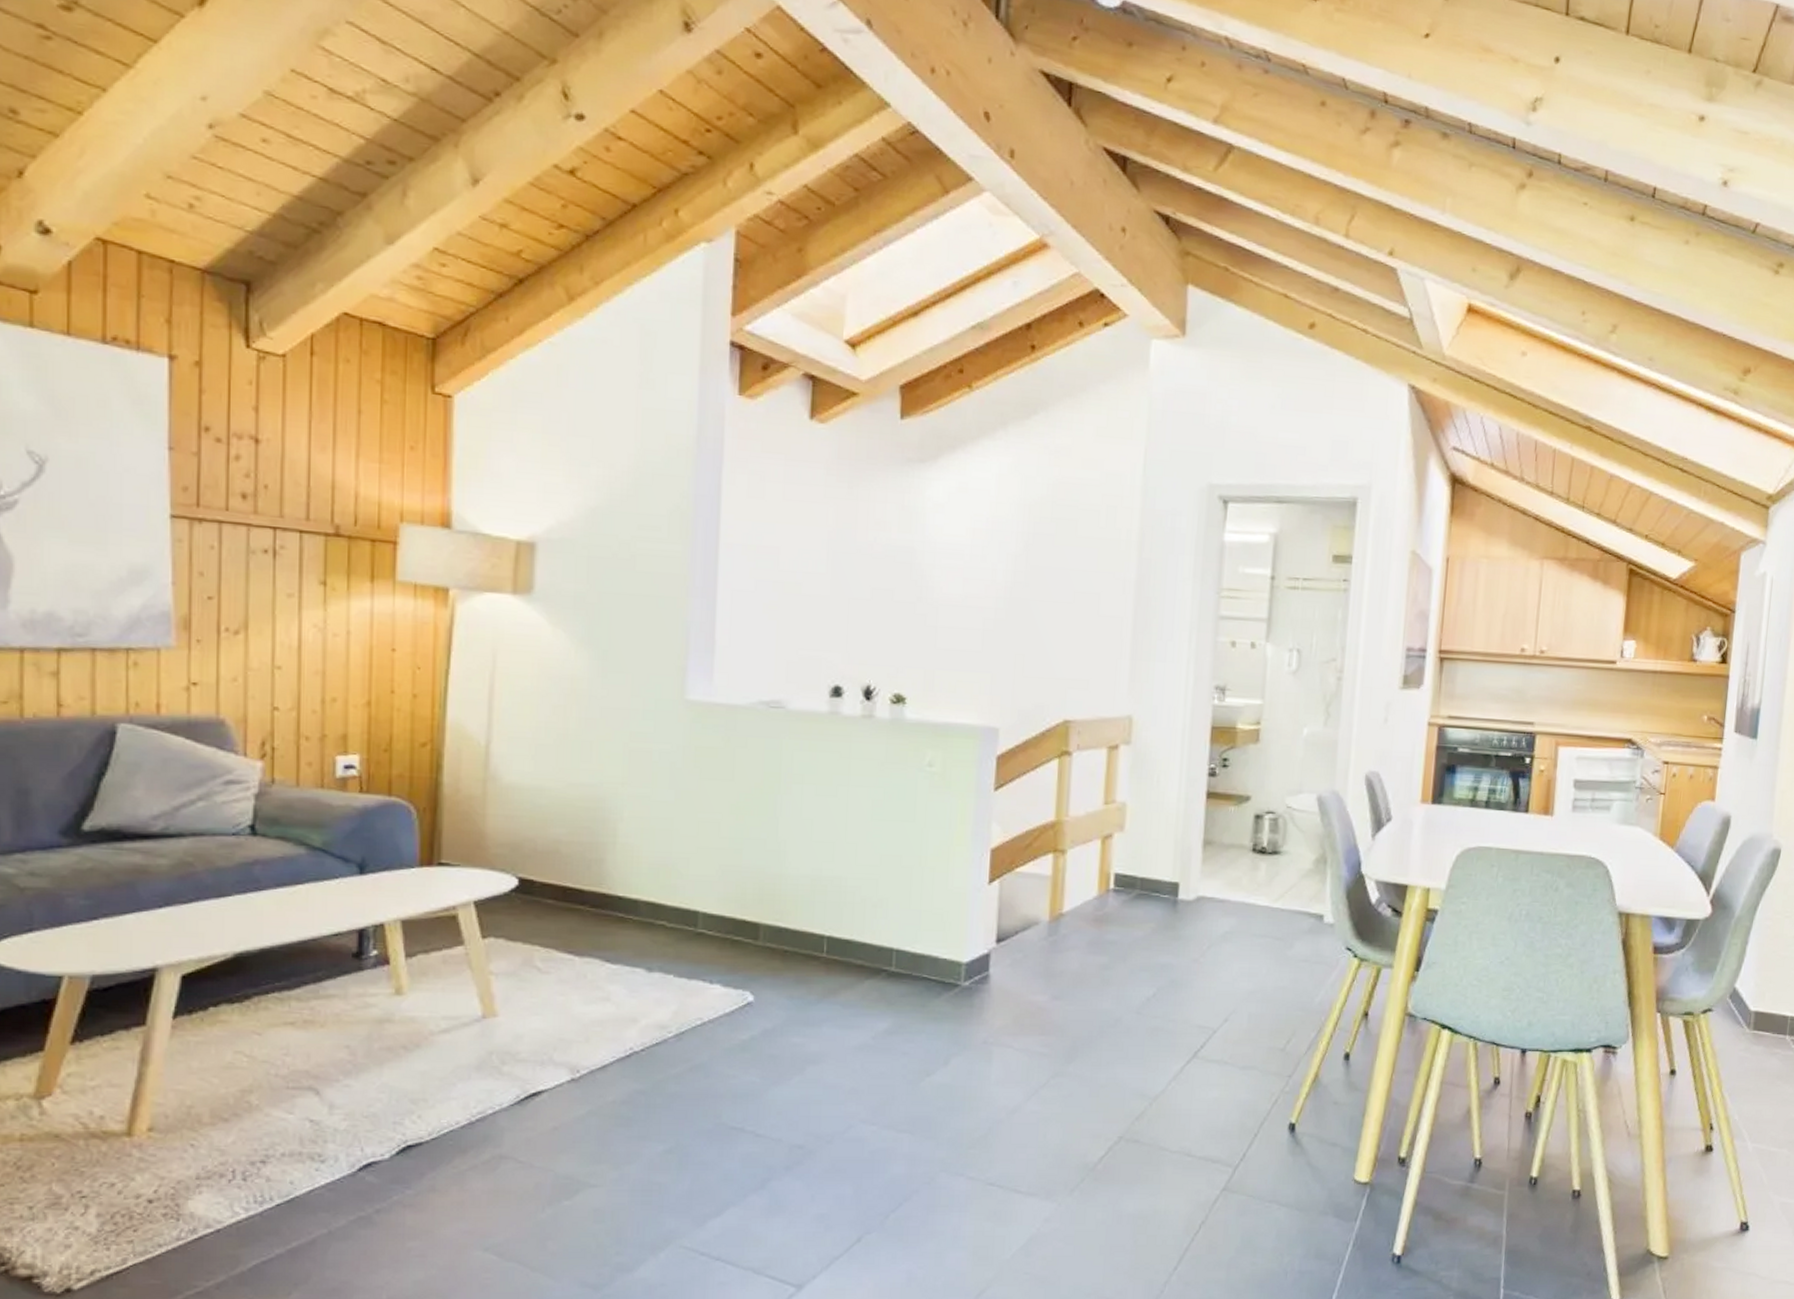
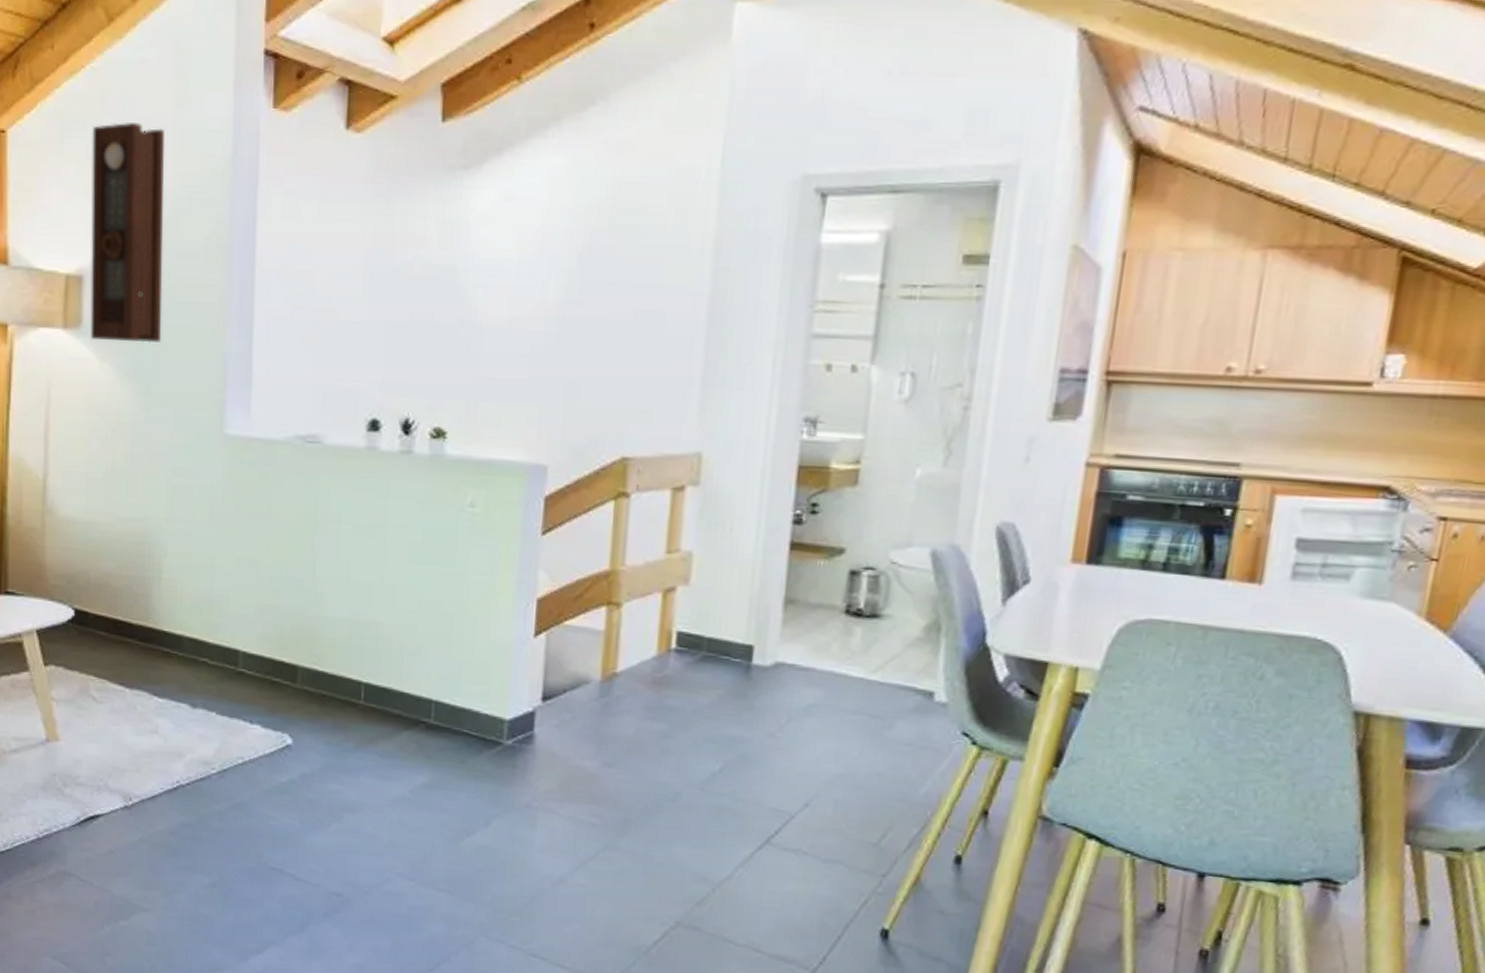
pendulum clock: none [542,397,626,611] -> present [90,122,165,343]

